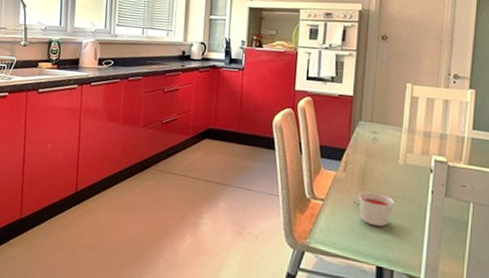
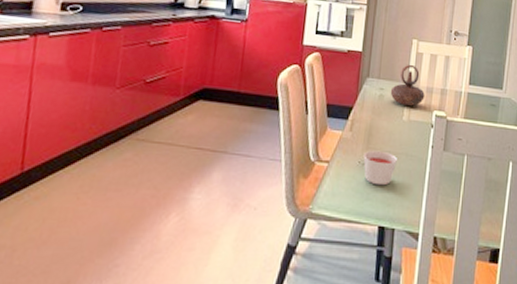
teapot: none [384,108,422,151] -> present [390,64,425,107]

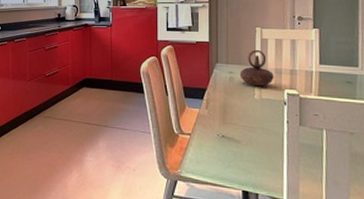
candle: present [363,150,397,186] -> none [221,125,253,156]

